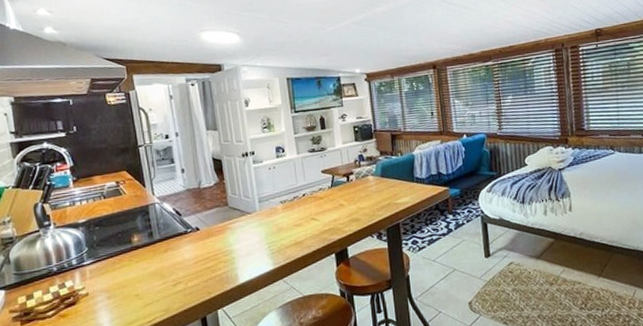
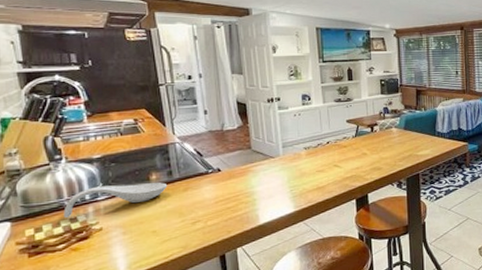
spoon rest: none [52,244,149,284] -> present [63,182,168,218]

